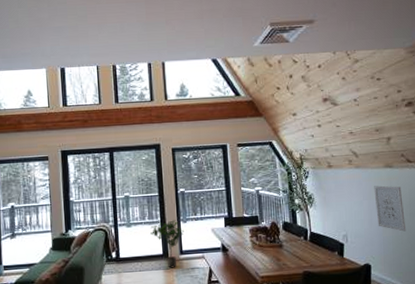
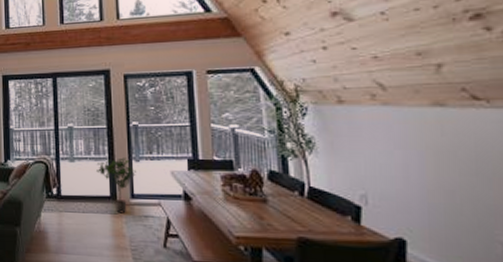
wall art: present [374,185,407,232] -> none [412,131,470,199]

